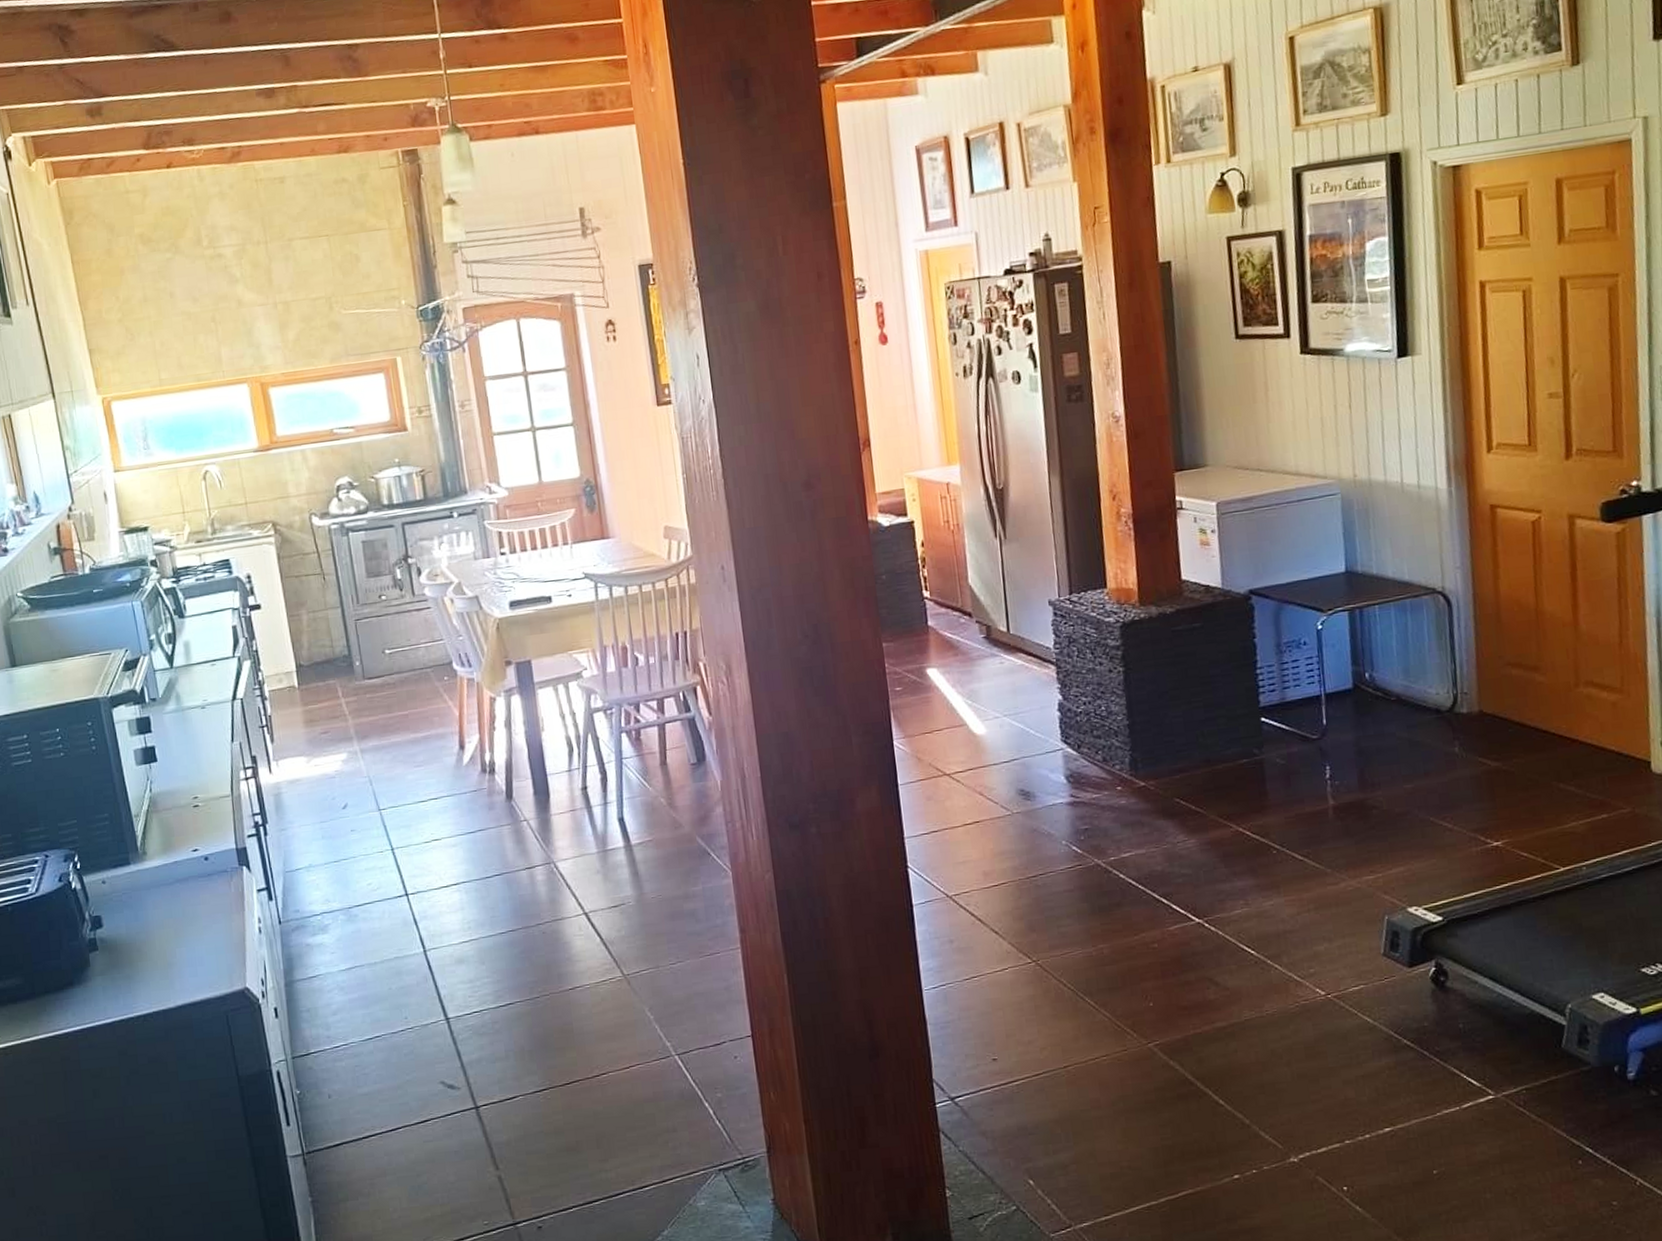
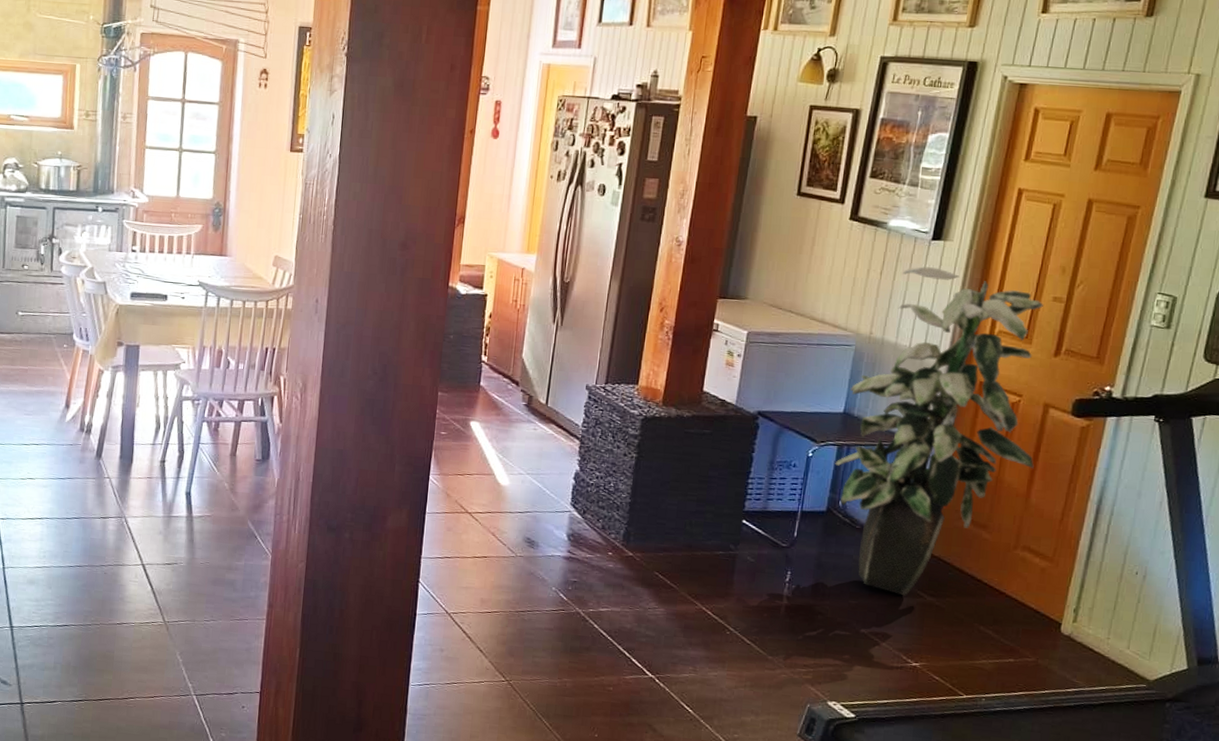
indoor plant: none [1346,387,1575,767] -> present [835,266,1043,596]

